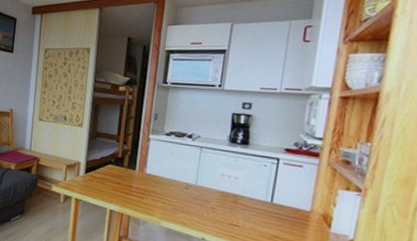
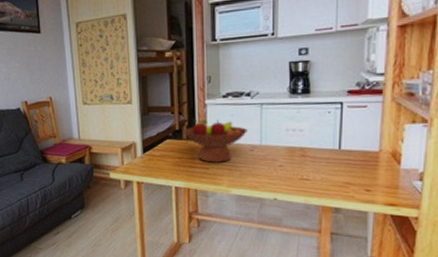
fruit bowl: none [125,149,186,195] -> present [183,118,249,163]

